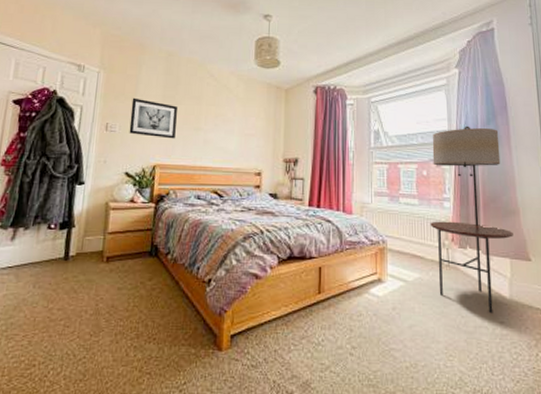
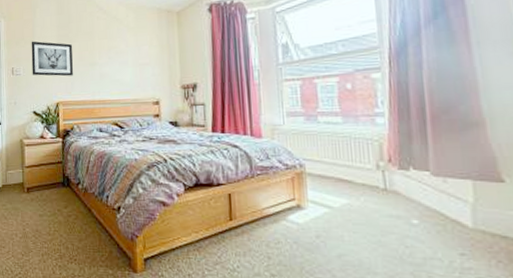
lamp: present [430,126,513,314] -> none [356,23,477,244]

